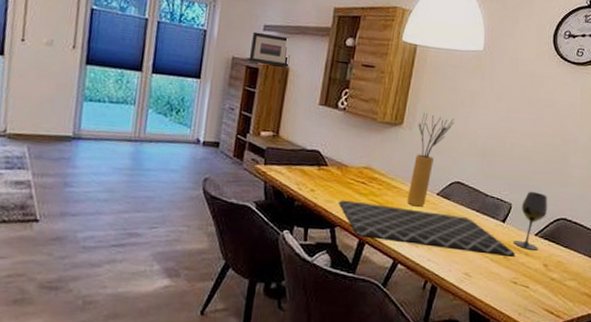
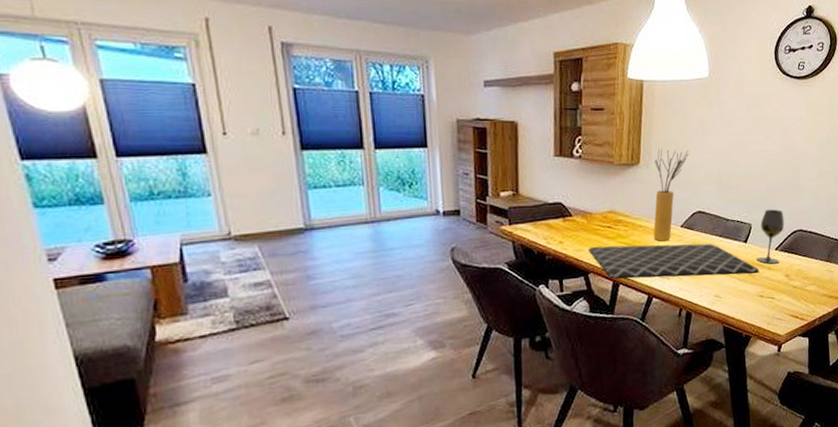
picture frame: present [248,31,290,68] -> none [473,89,517,123]

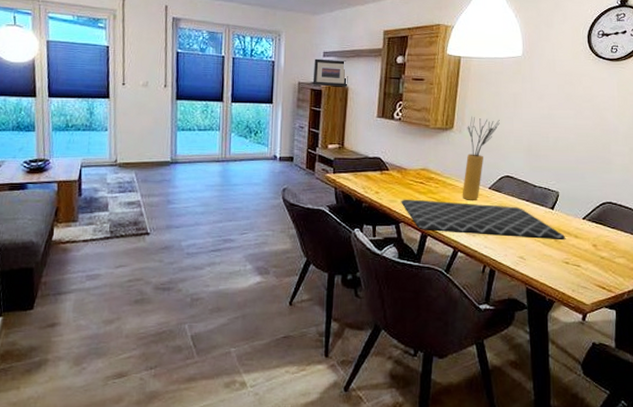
picture frame: none [473,89,517,123] -> present [312,58,348,87]
wineglass: present [757,209,785,264] -> none [563,179,593,233]

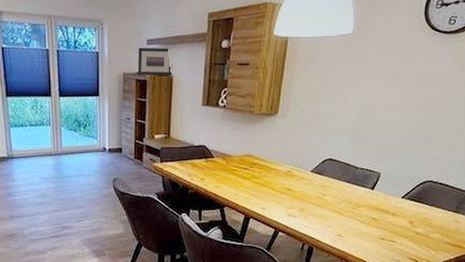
placemat: present [401,199,565,239] -> none [225,184,383,218]
vase: present [462,116,500,200] -> none [284,100,325,184]

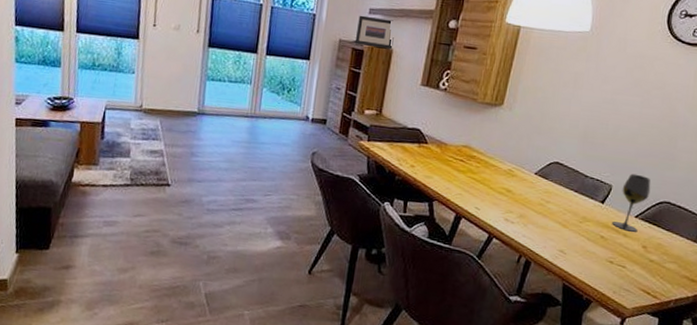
wineglass: none [382,160,415,211] -> present [612,173,652,232]

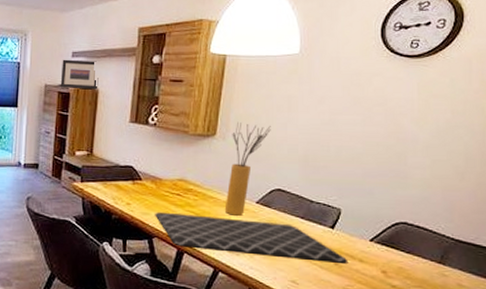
placemat: none [437,176,613,237] -> present [155,211,347,263]
vase: none [504,93,556,185] -> present [224,121,271,216]
wineglass: present [612,173,652,232] -> none [345,195,384,257]

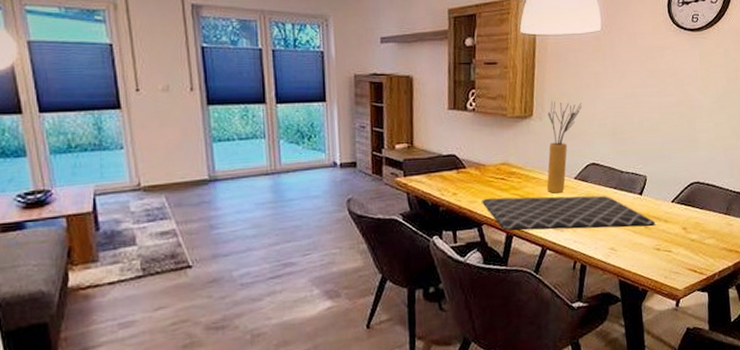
picture frame: present [60,59,99,90] -> none [370,45,412,78]

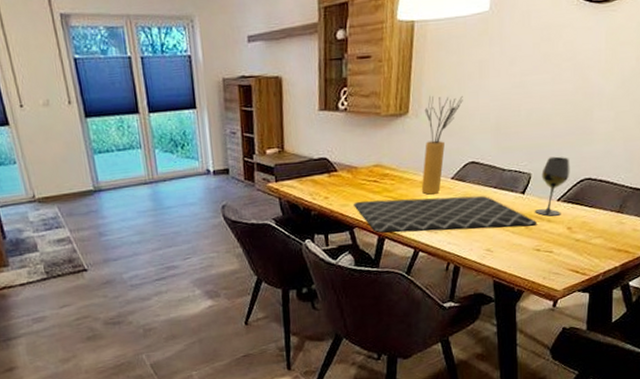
wineglass: none [653,161,681,217] -> present [535,156,570,216]

